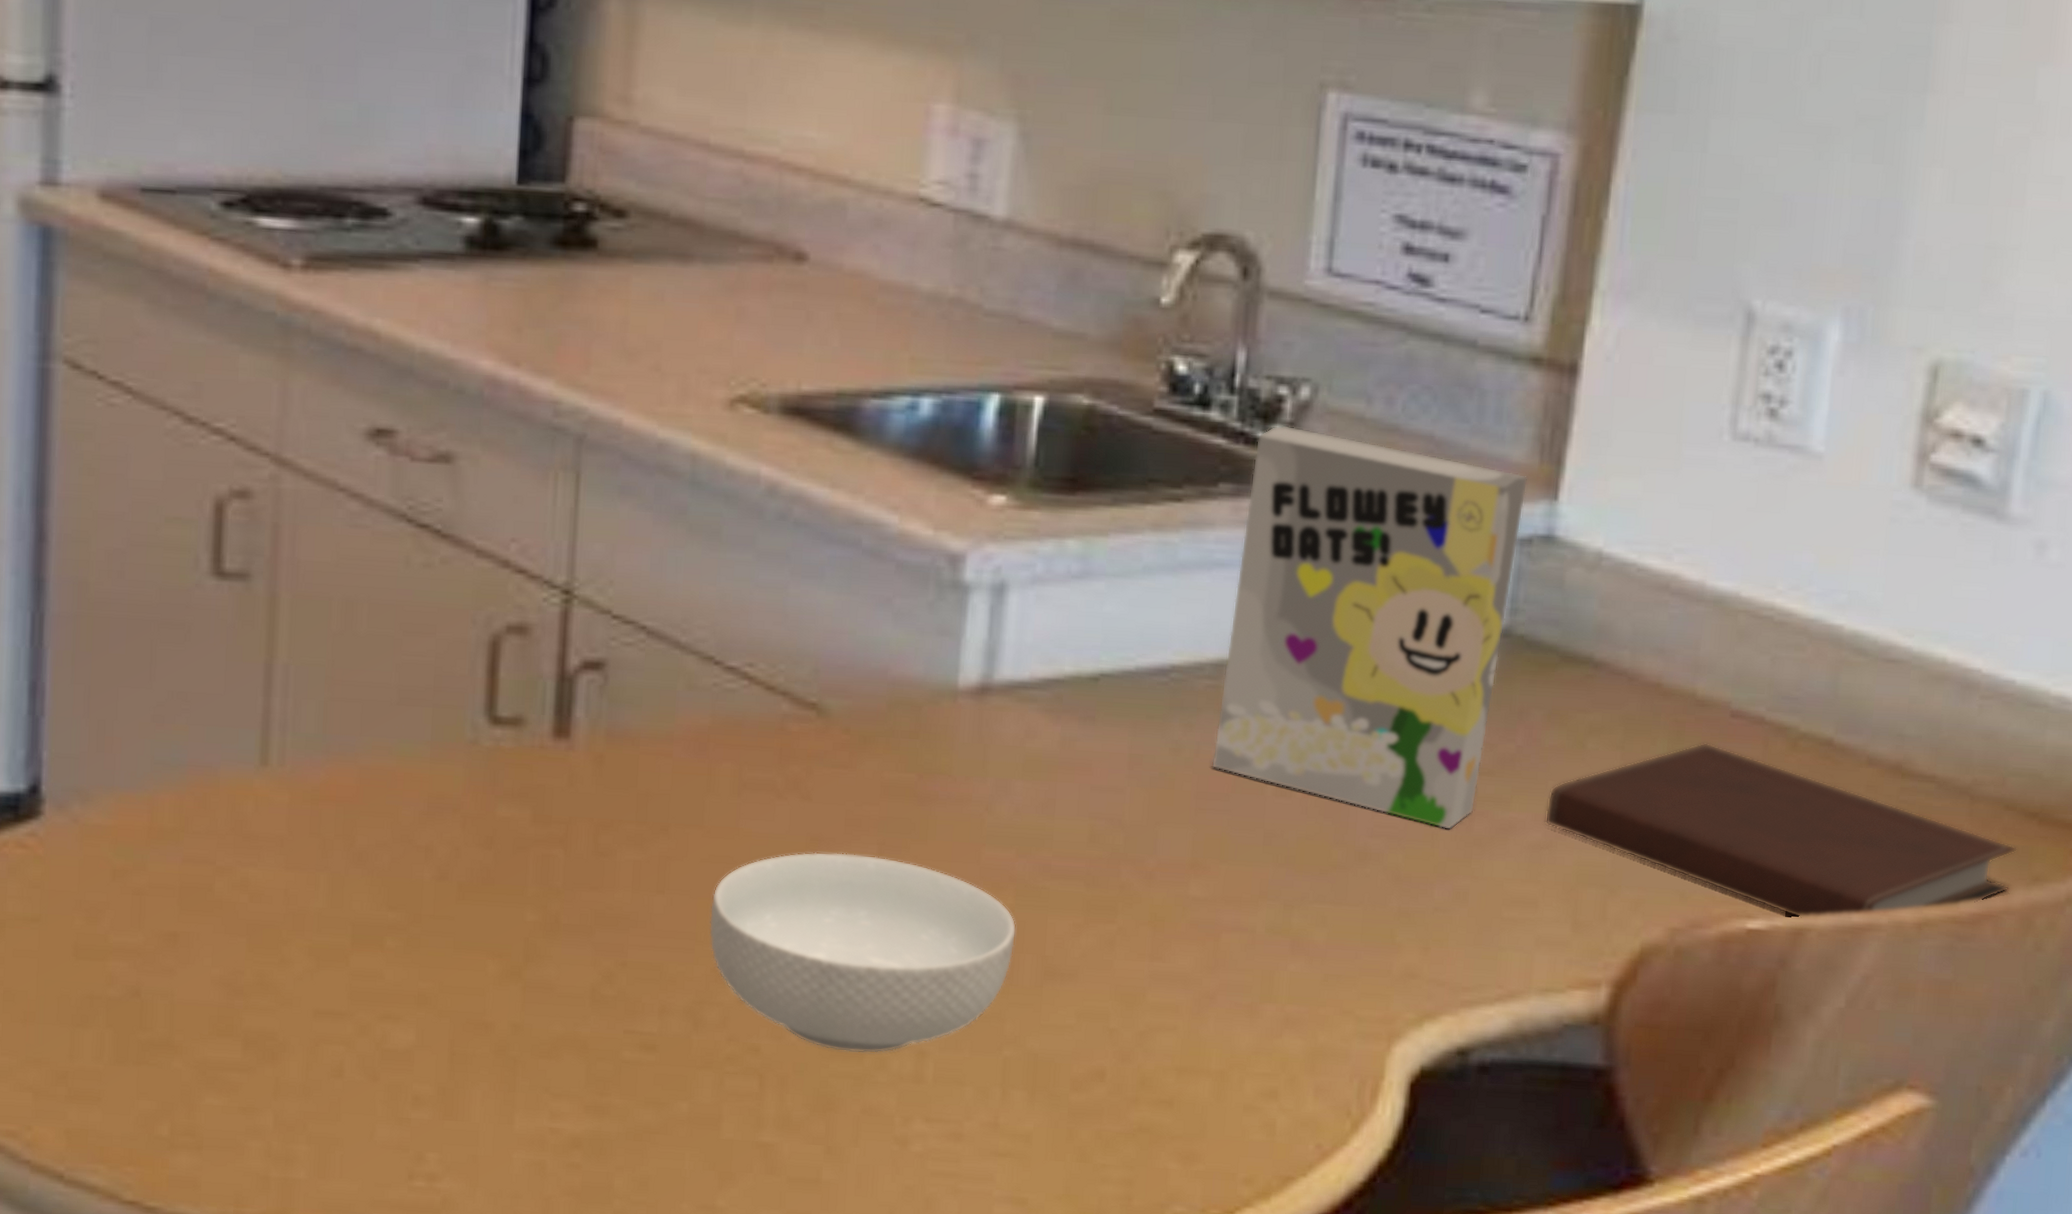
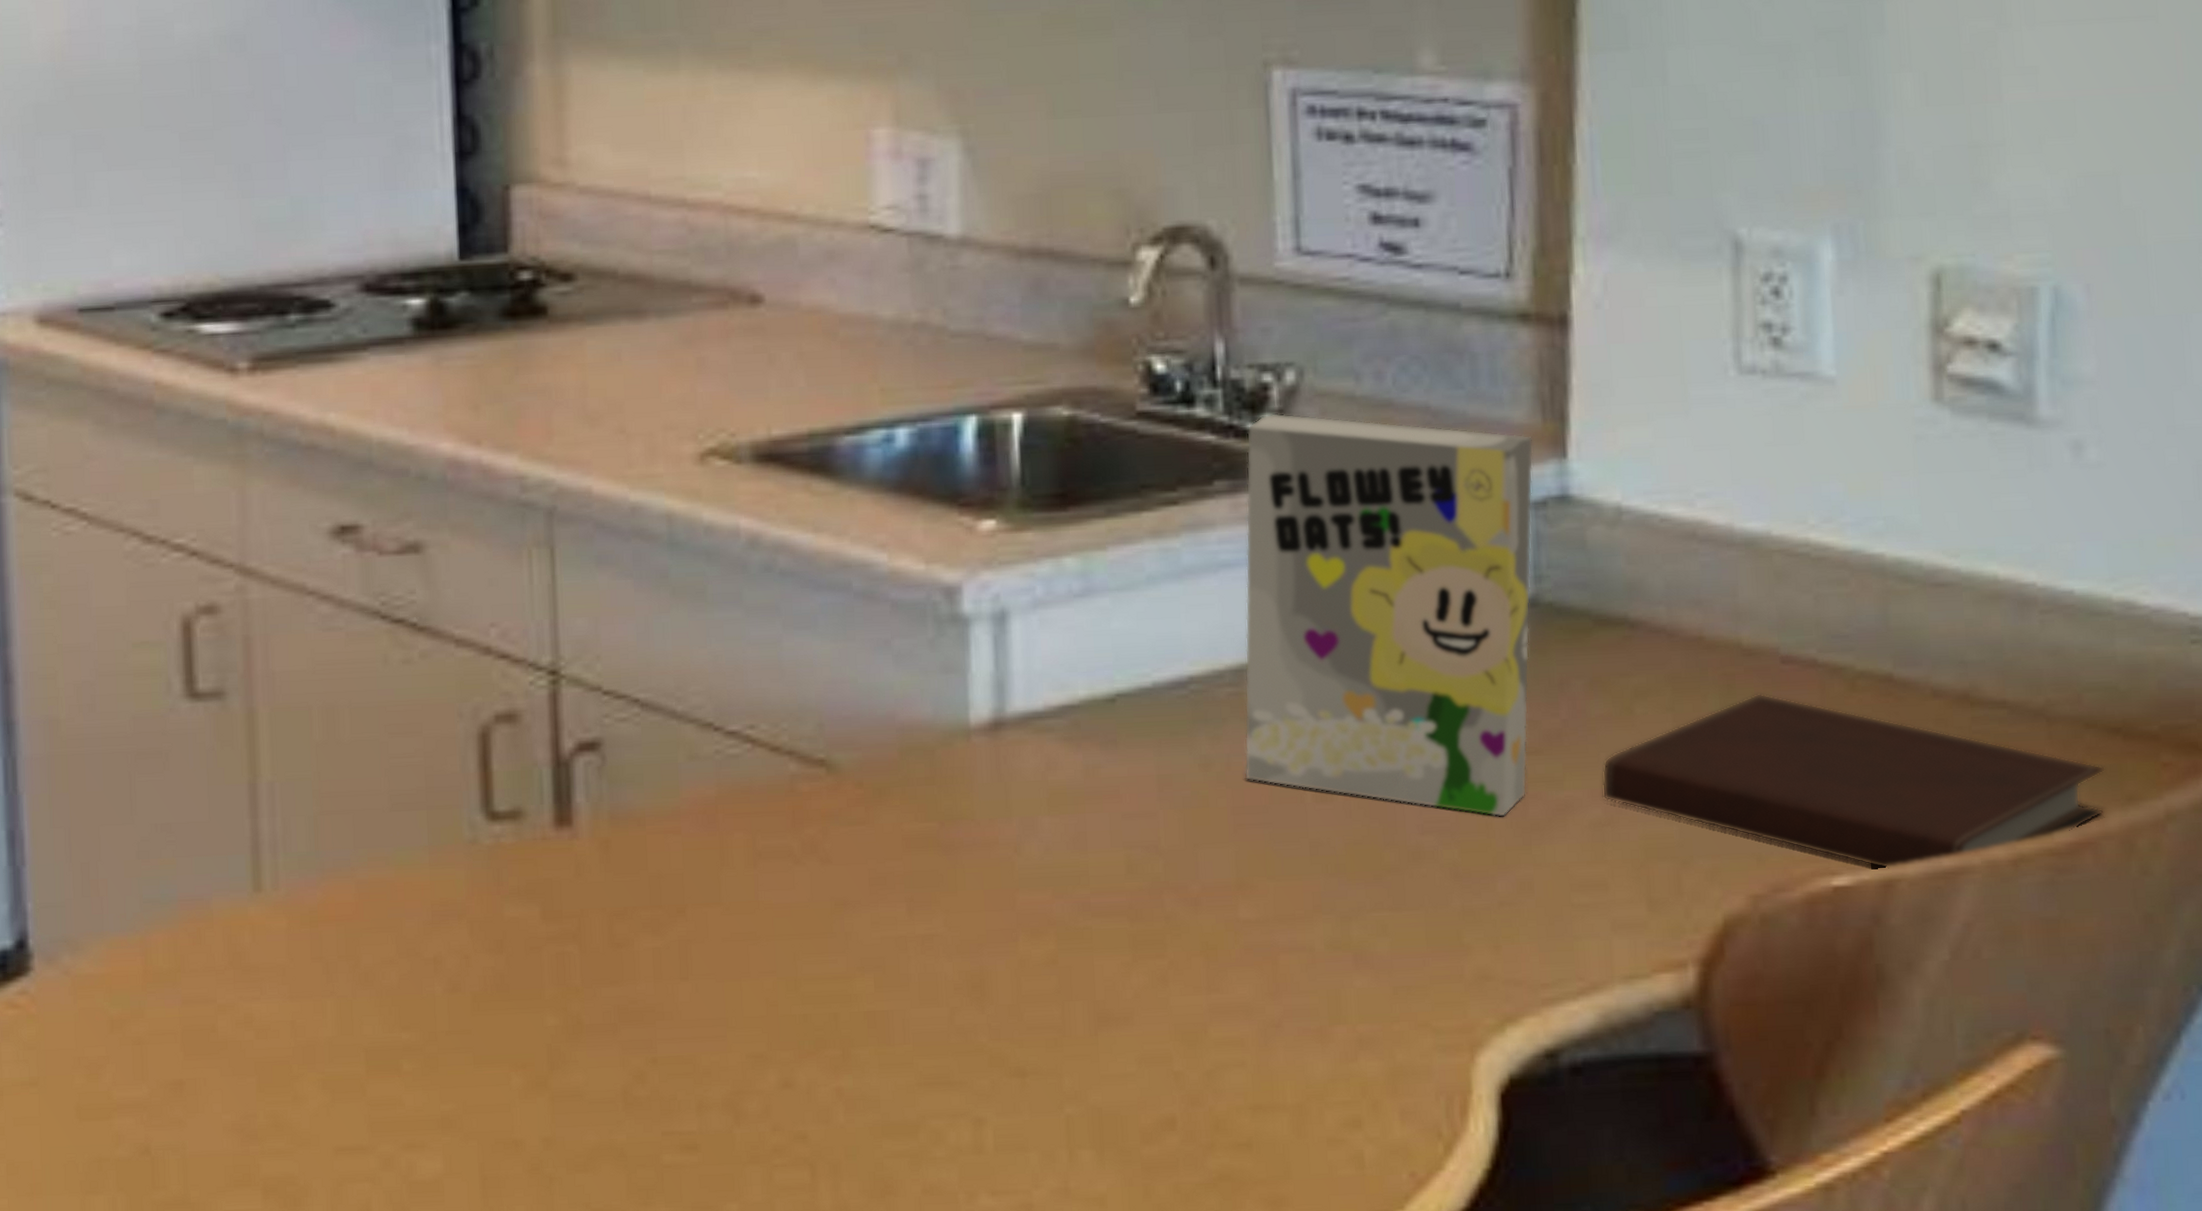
cereal bowl: present [709,852,1017,1054] -> none [738,914,1063,1129]

